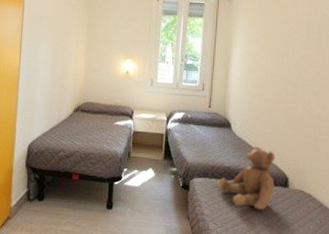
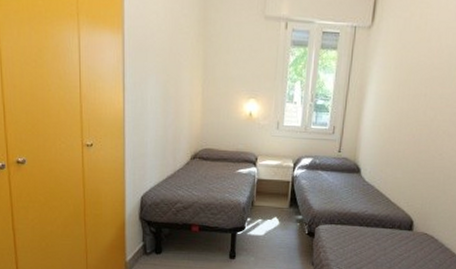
teddy bear: present [218,146,275,210] -> none [344,191,403,253]

